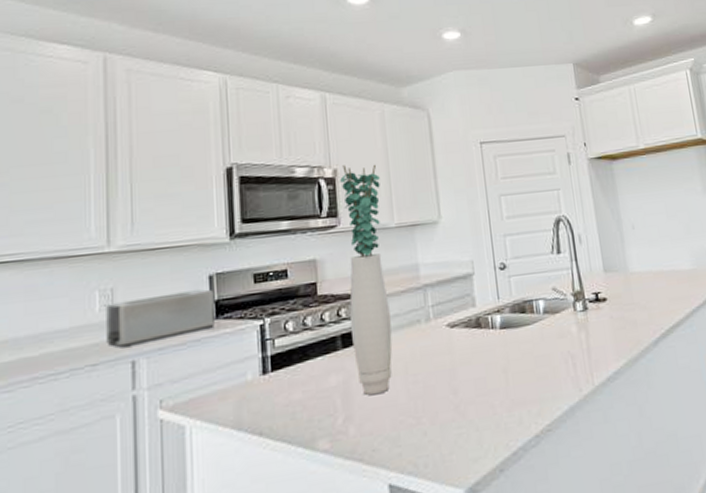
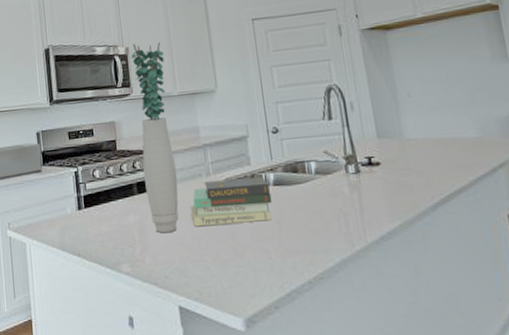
books: none [405,320,499,384] -> present [190,177,273,227]

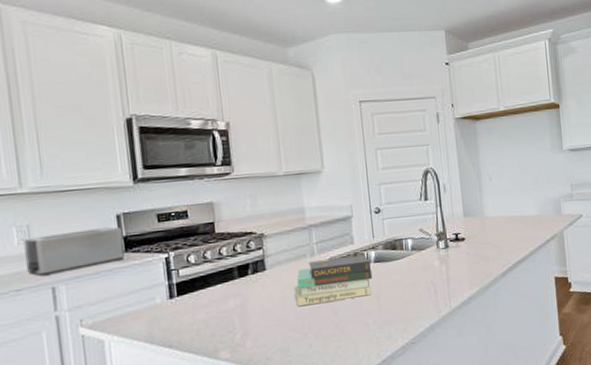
vase: present [131,42,179,234] -> none [232,118,282,316]

